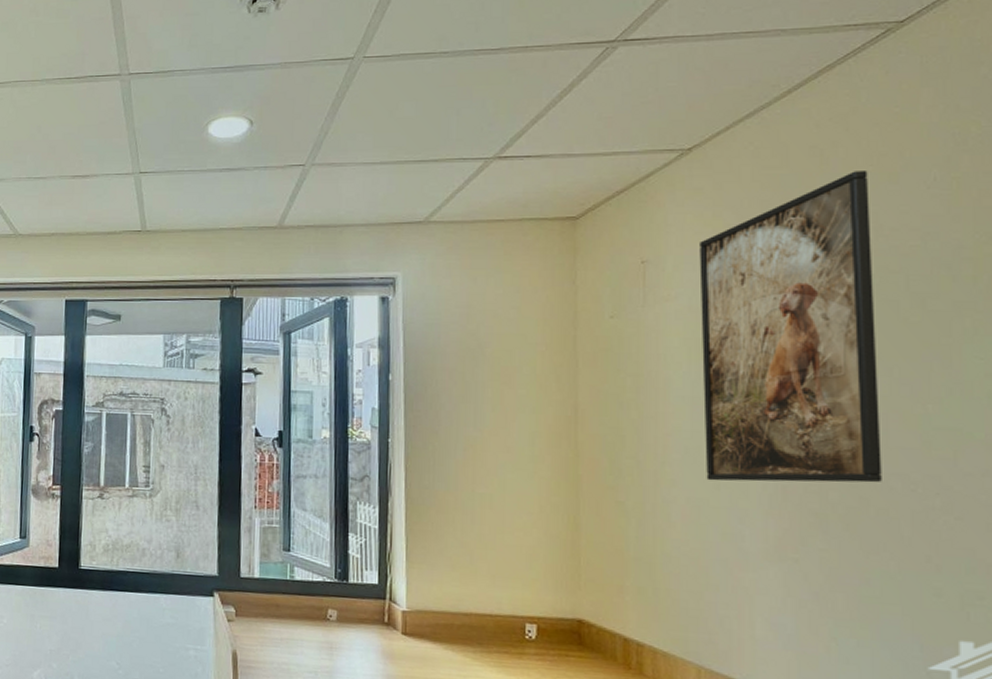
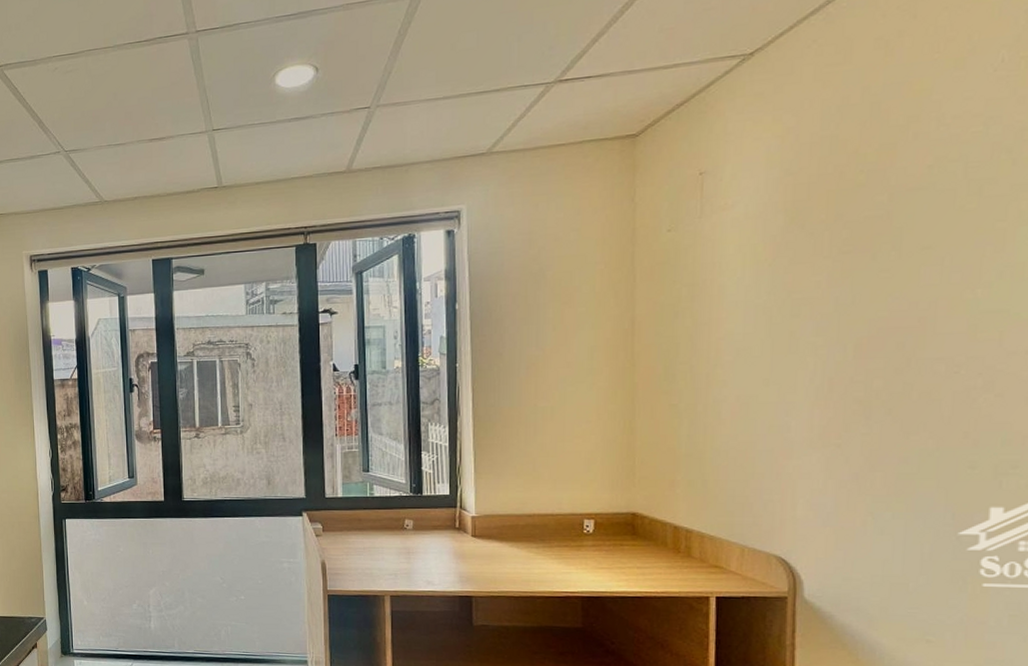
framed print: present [699,171,882,483] -> none [756,59,934,379]

